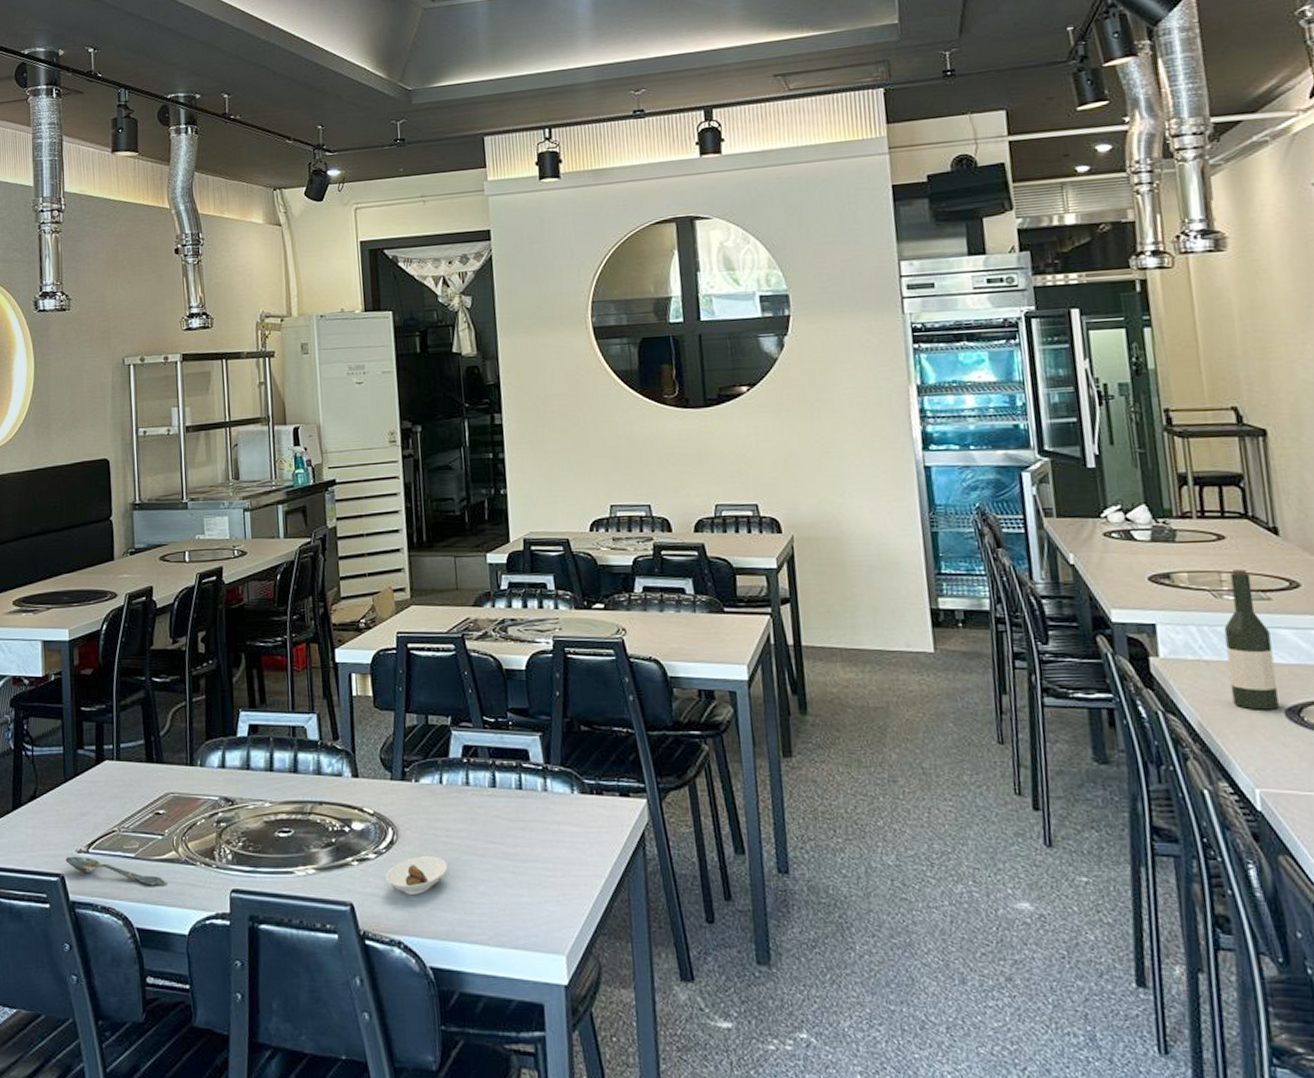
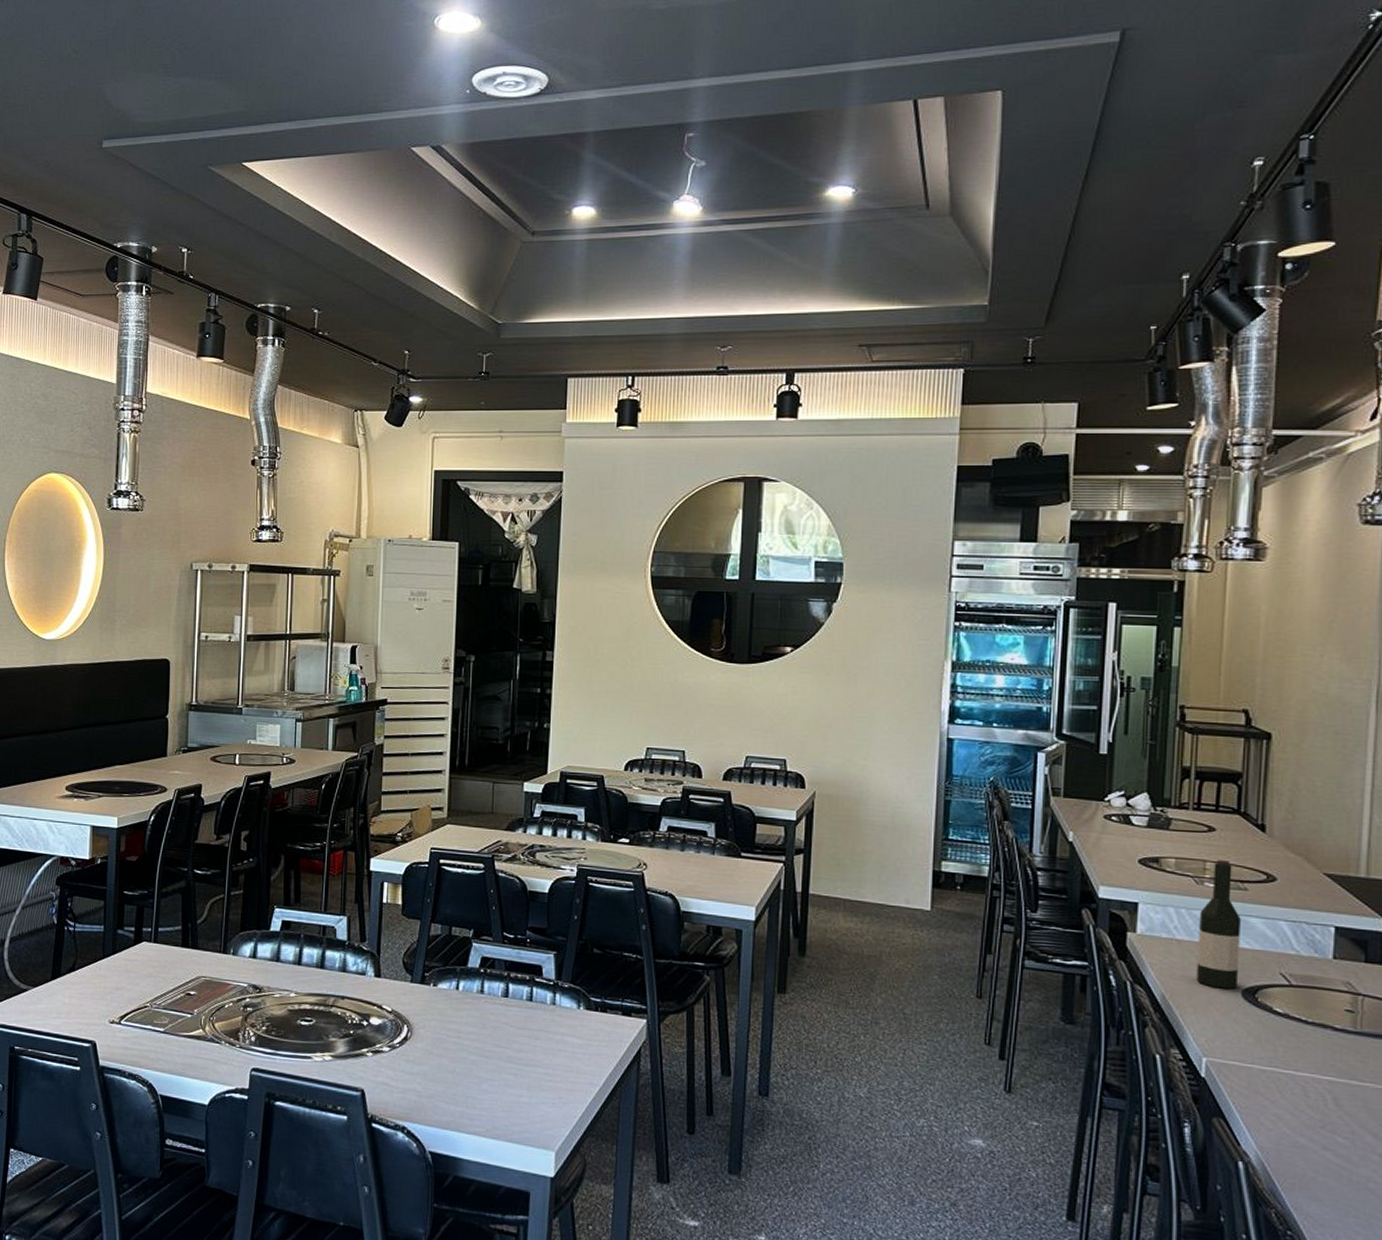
spoon: present [65,856,167,886] -> none [98,1025,192,1060]
saucer: present [385,856,448,894] -> none [396,1053,455,1087]

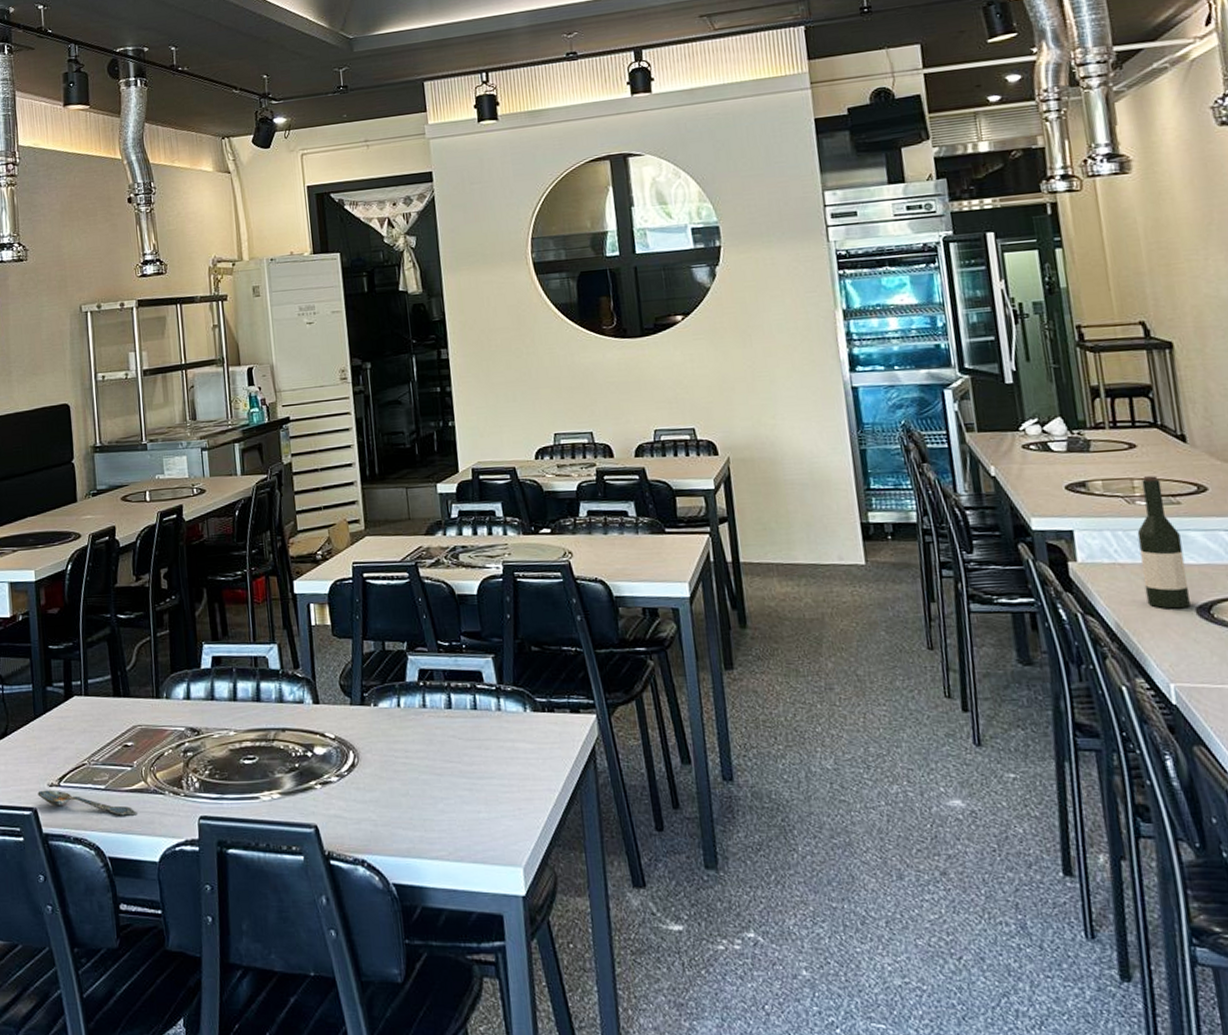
spoon: none [98,1025,192,1060] -> present [38,790,137,816]

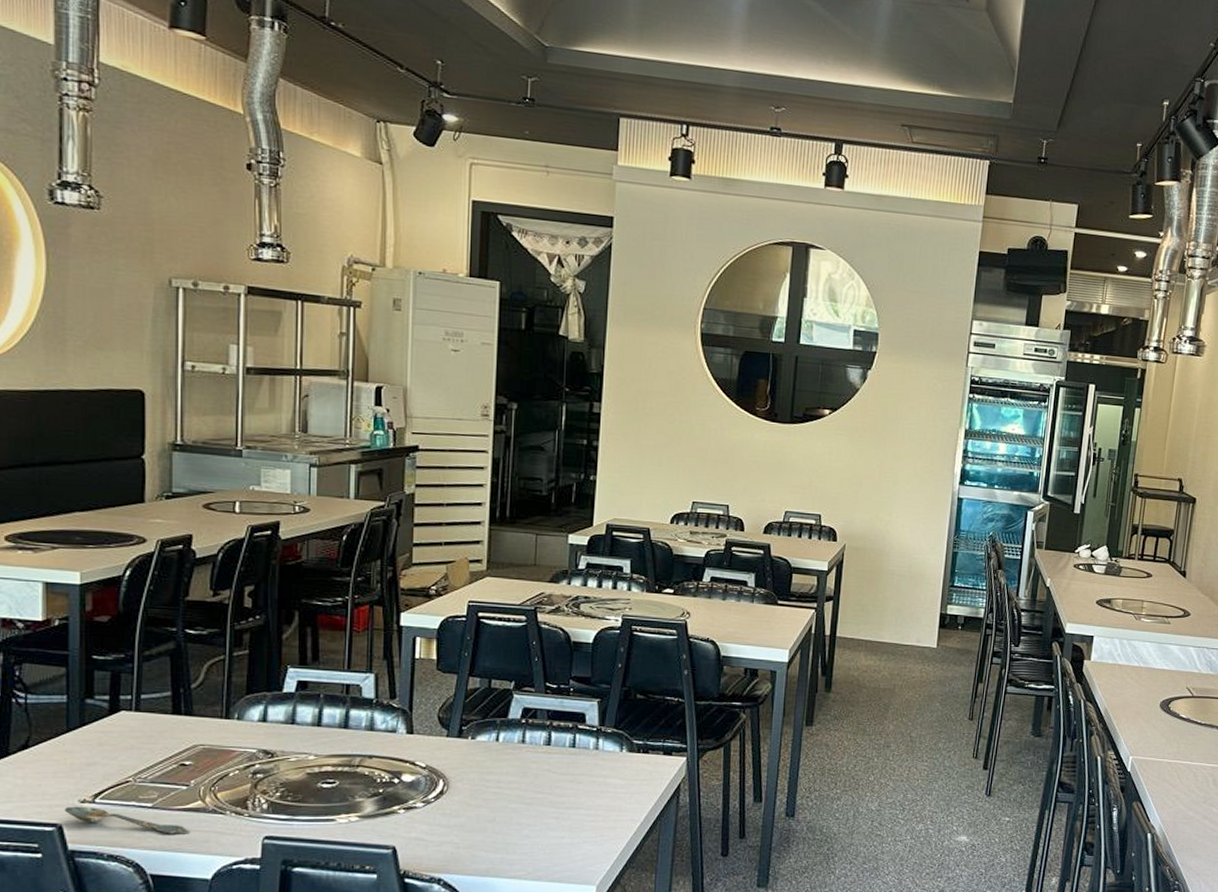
wine bottle: present [1137,476,1191,609] -> none [1130,600,1164,702]

